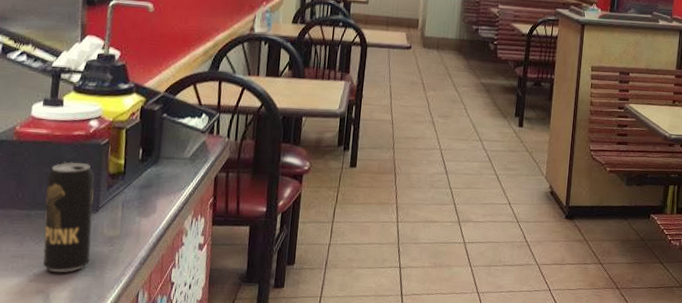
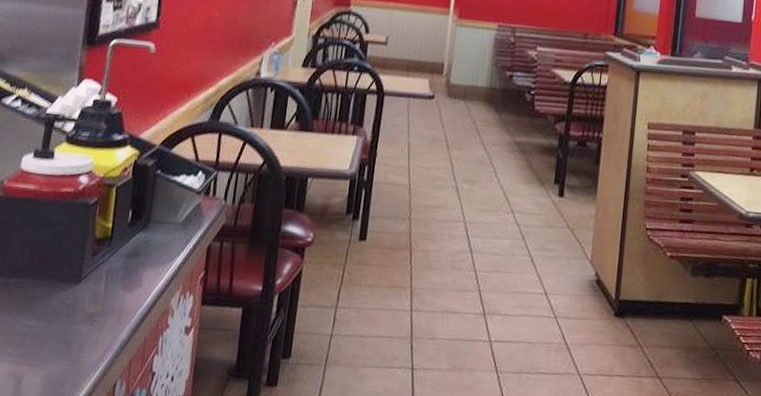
beverage can: present [43,161,94,273] -> none [18,222,80,354]

